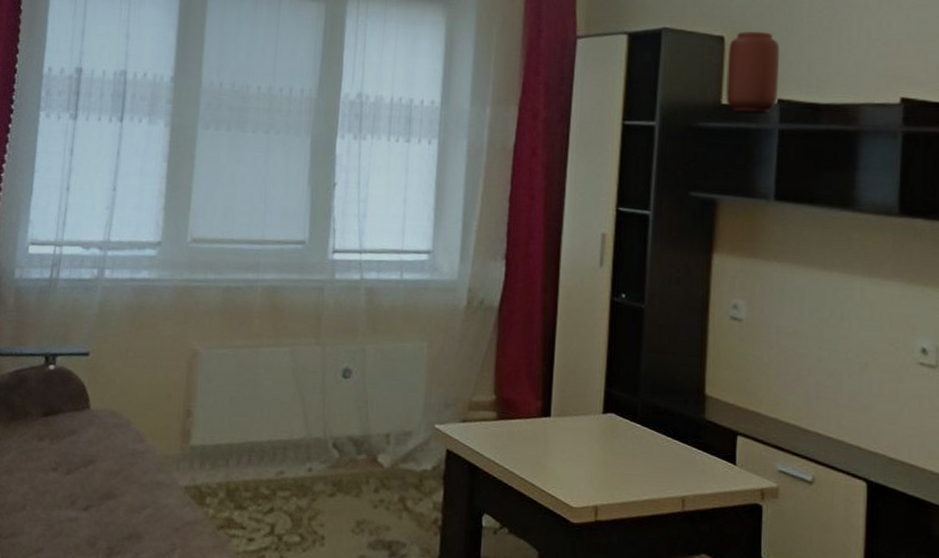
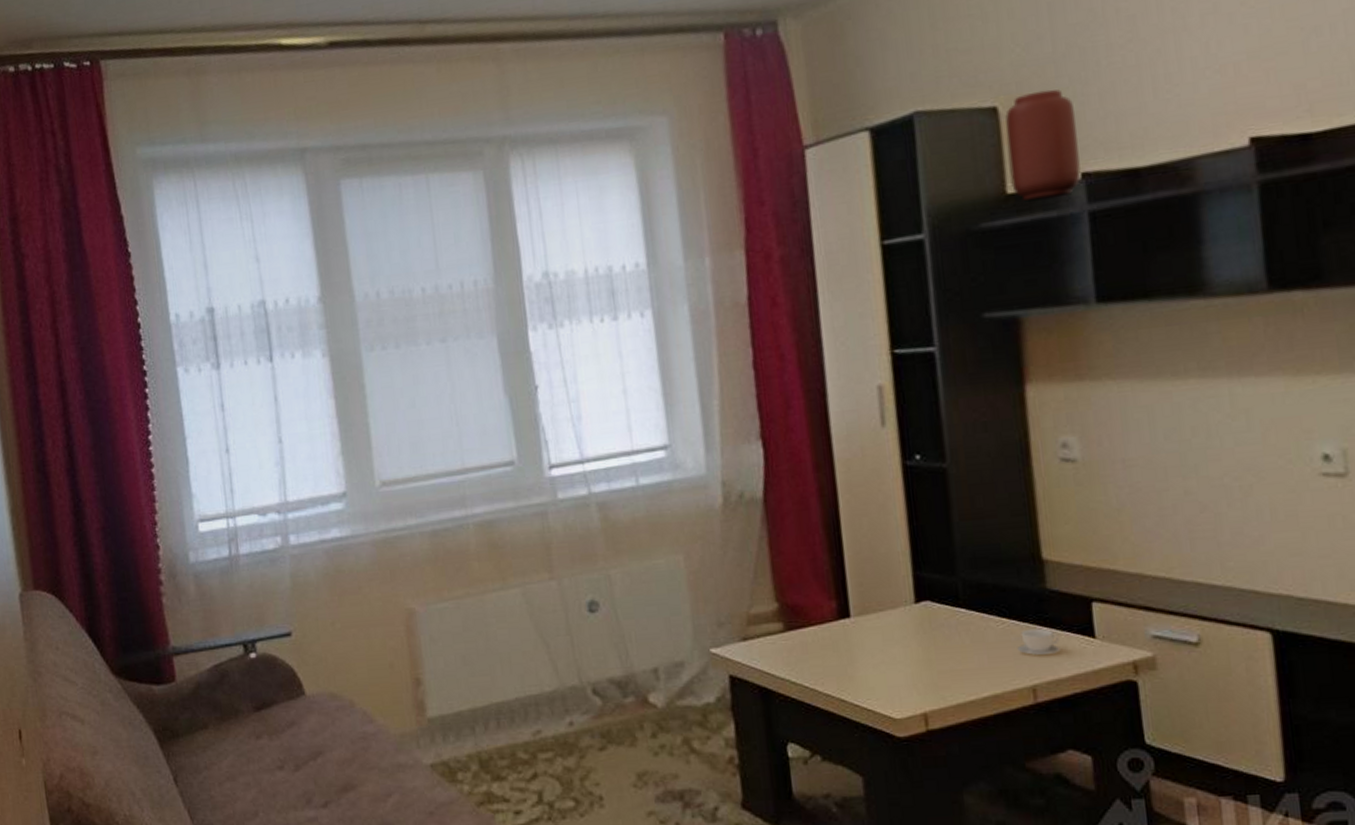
teacup: none [675,449,709,473] -> present [1017,628,1061,655]

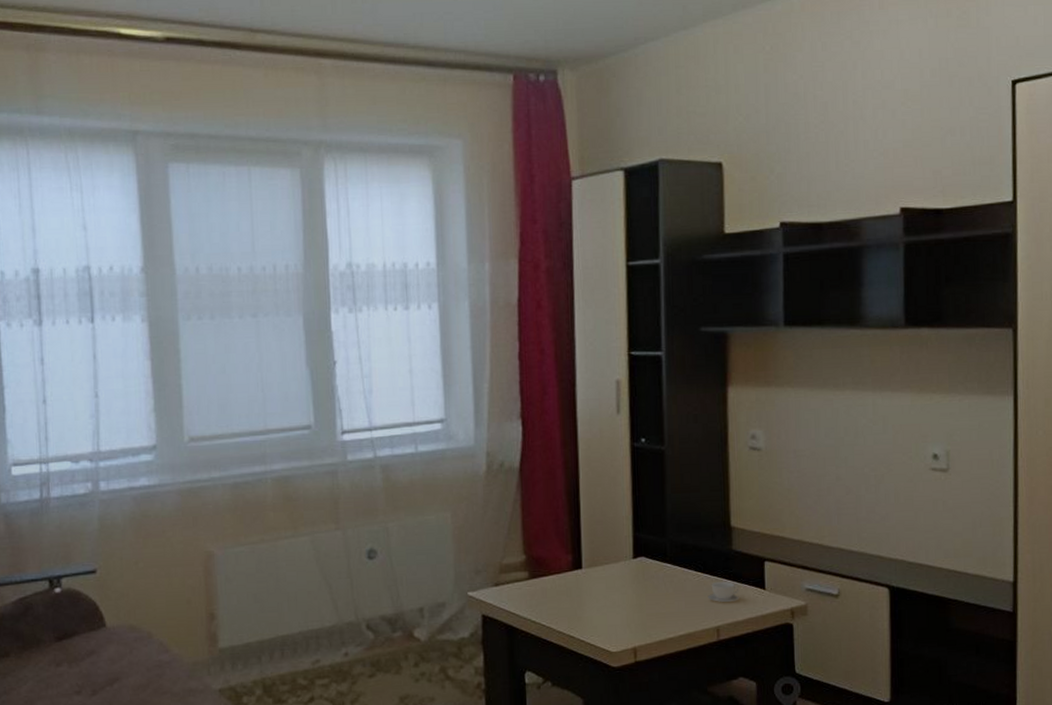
vase: present [1005,89,1081,202] -> none [727,153,780,241]

